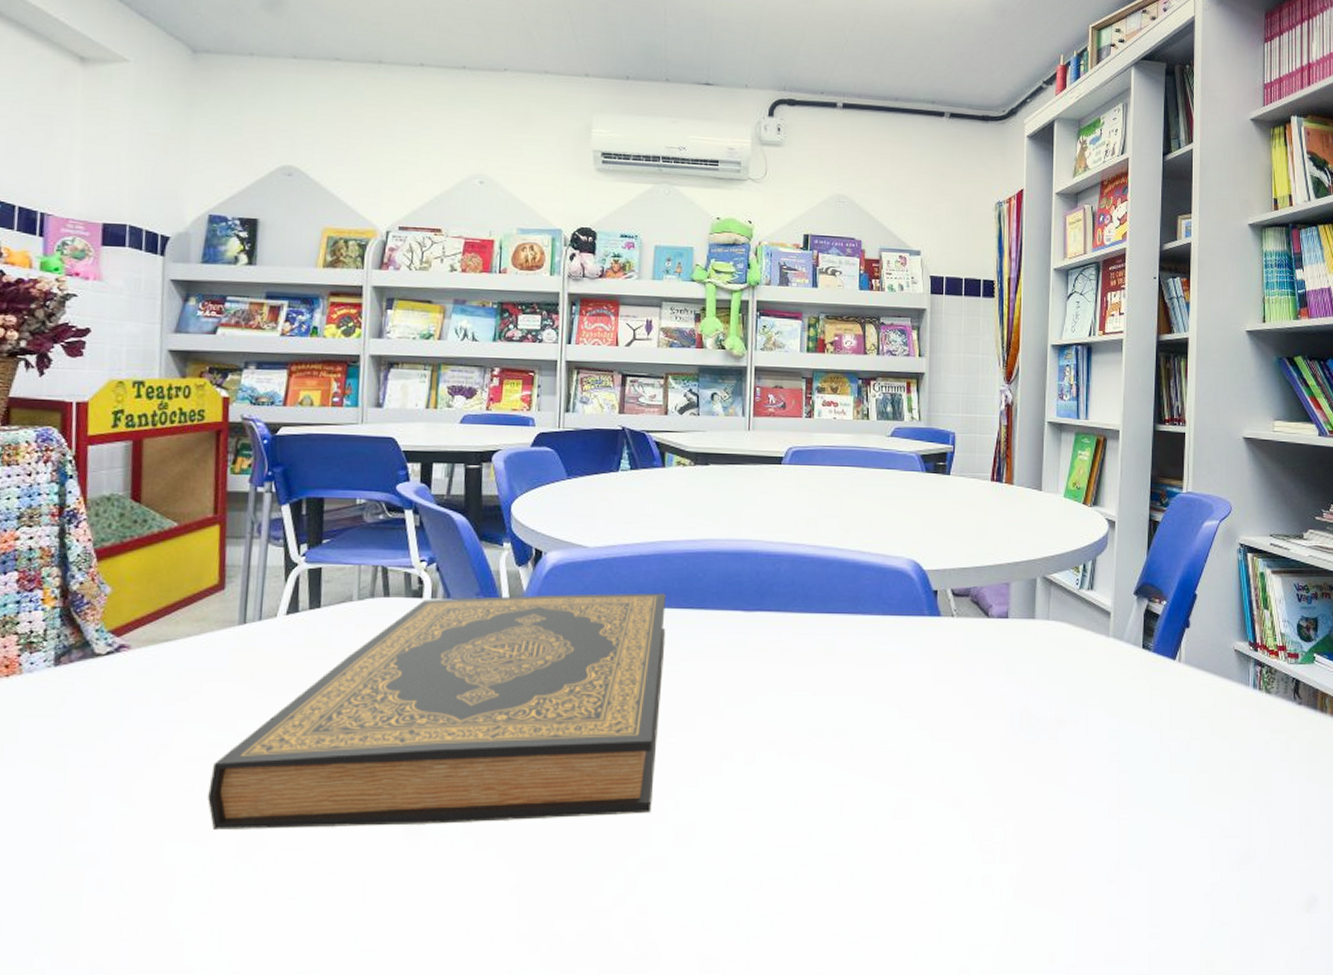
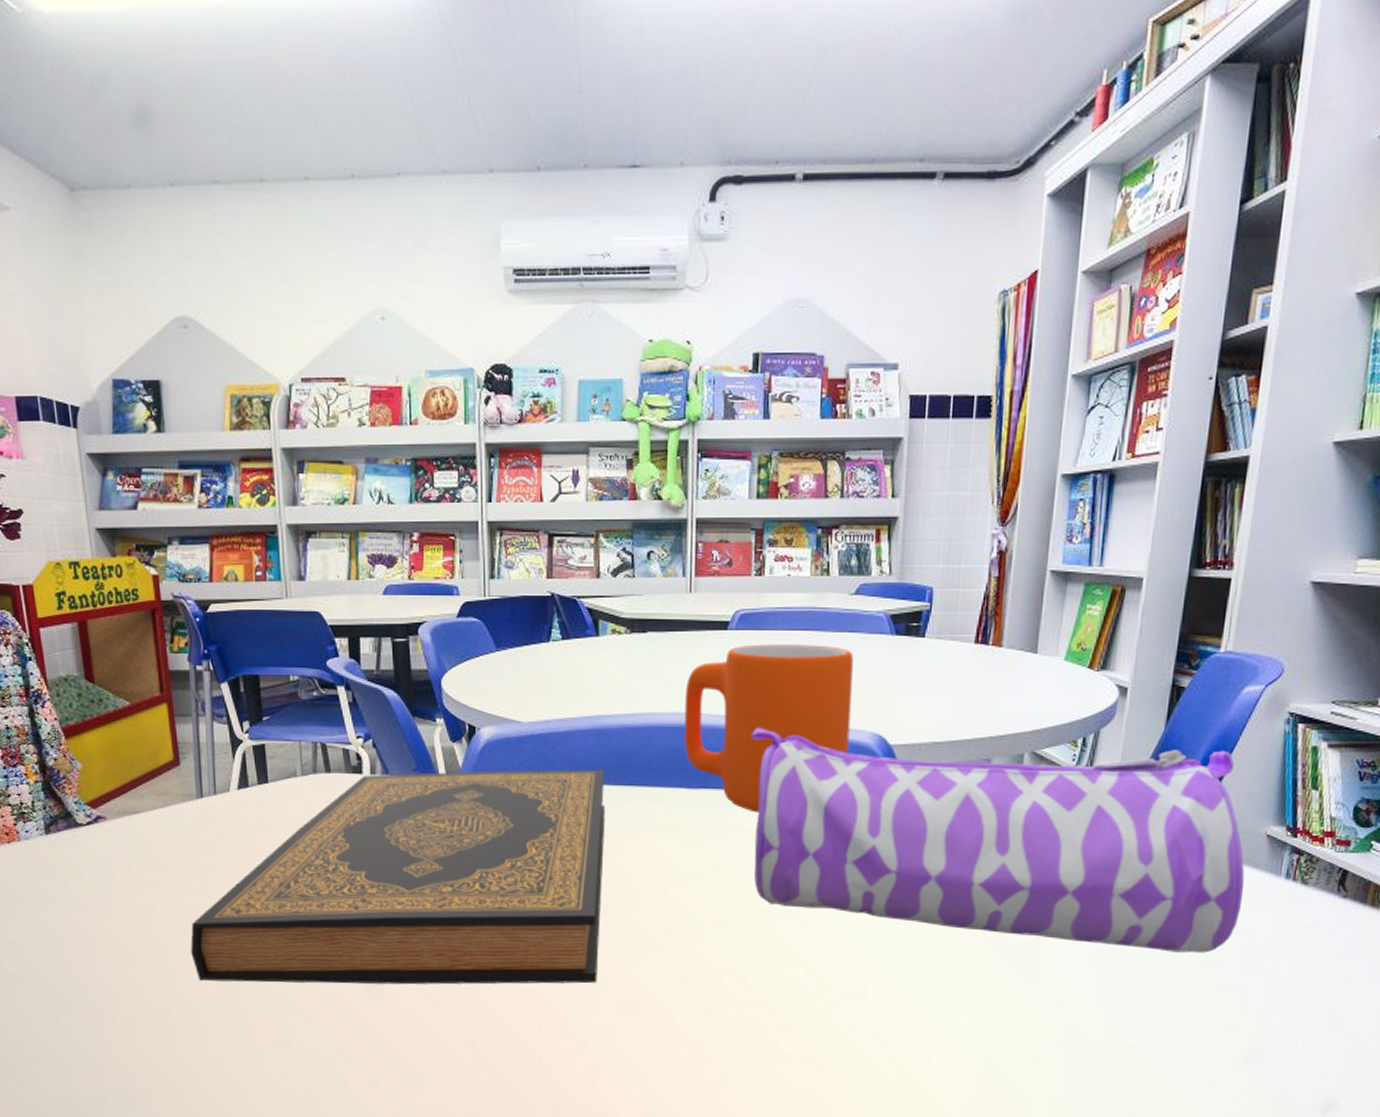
mug: none [741,478,891,634] -> present [684,644,853,813]
pencil case: none [801,553,1222,760] -> present [750,727,1245,953]

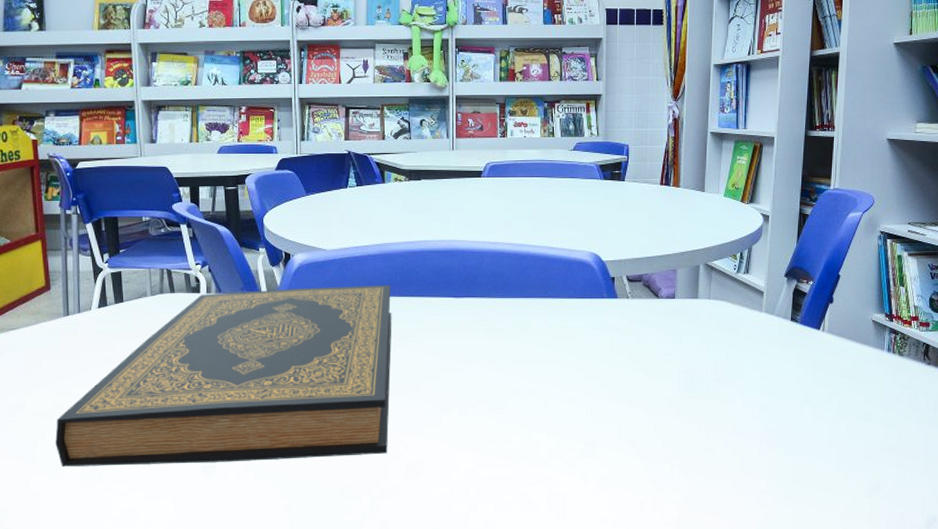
mug: present [684,644,853,813] -> none [450,187,574,315]
pencil case: present [750,727,1245,953] -> none [500,250,860,410]

